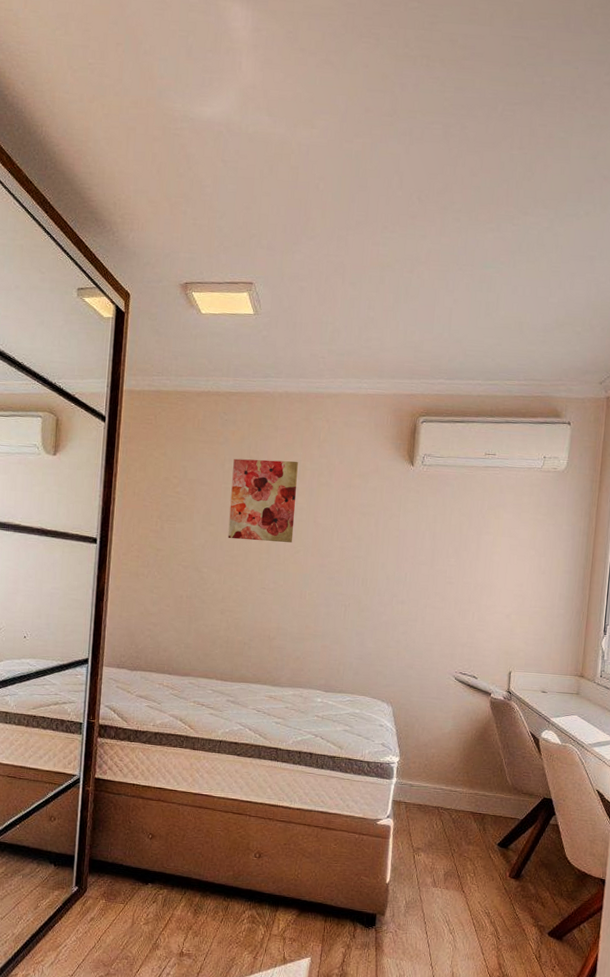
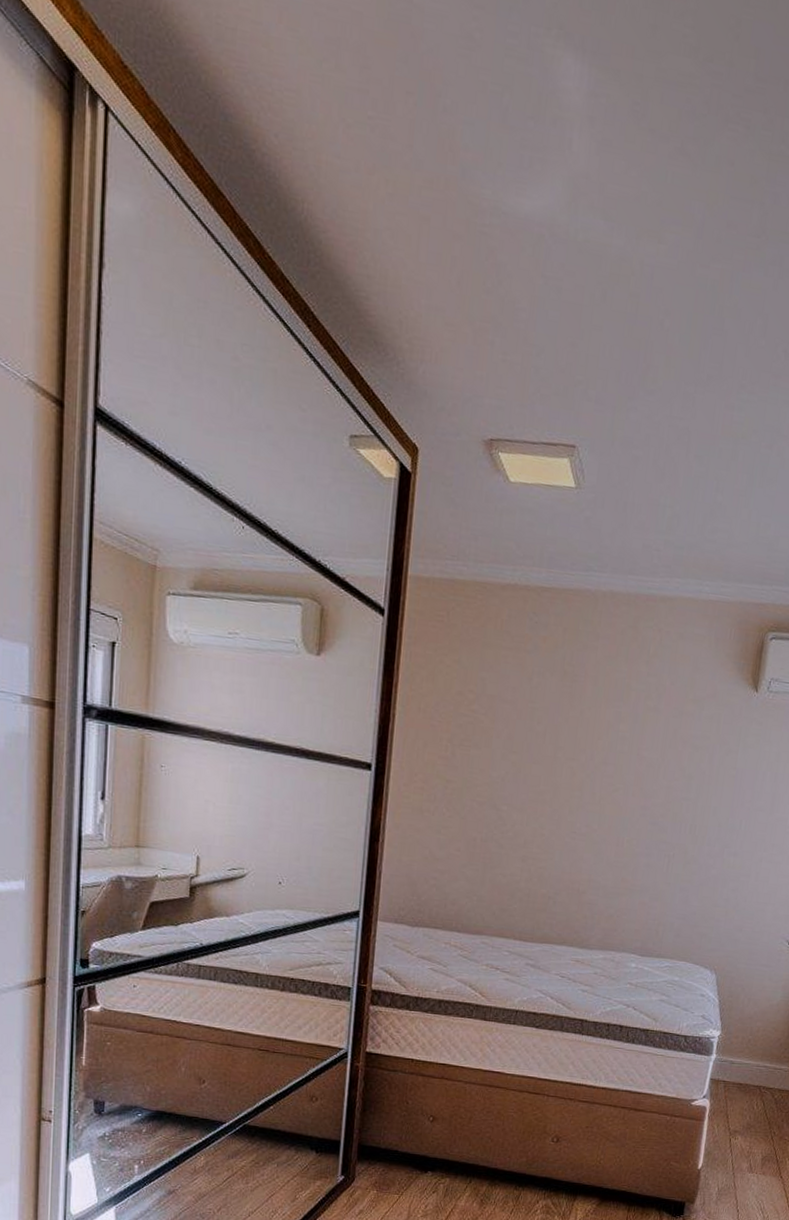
wall art: present [228,458,298,543] -> none [533,671,622,779]

